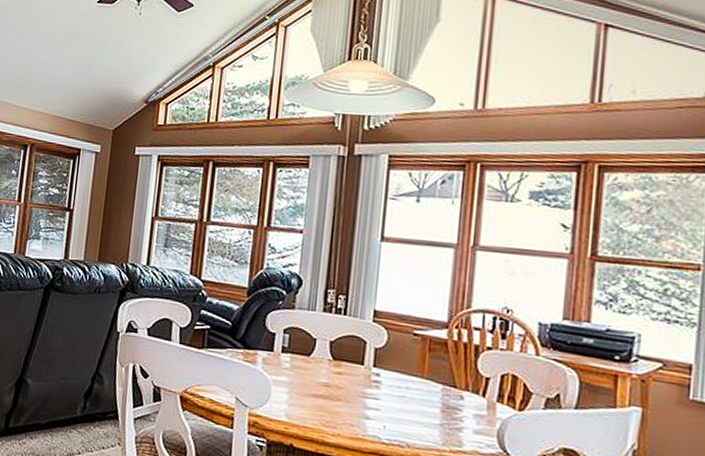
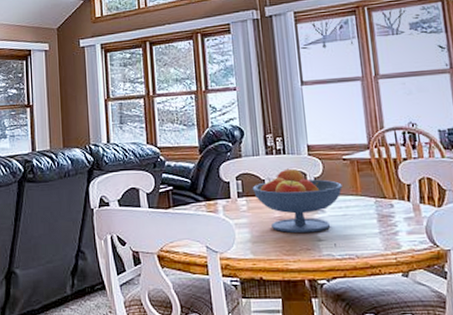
fruit bowl: none [299,331,407,409] -> present [252,168,343,234]

